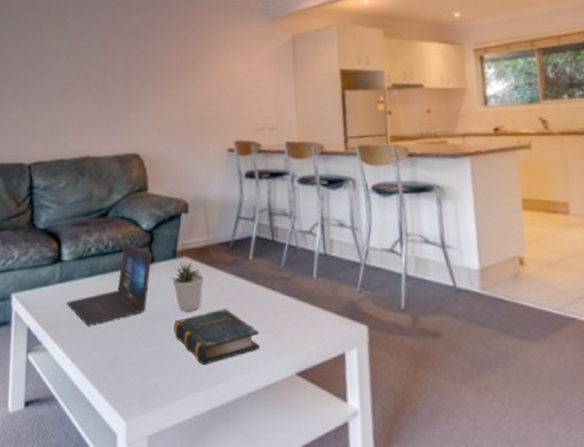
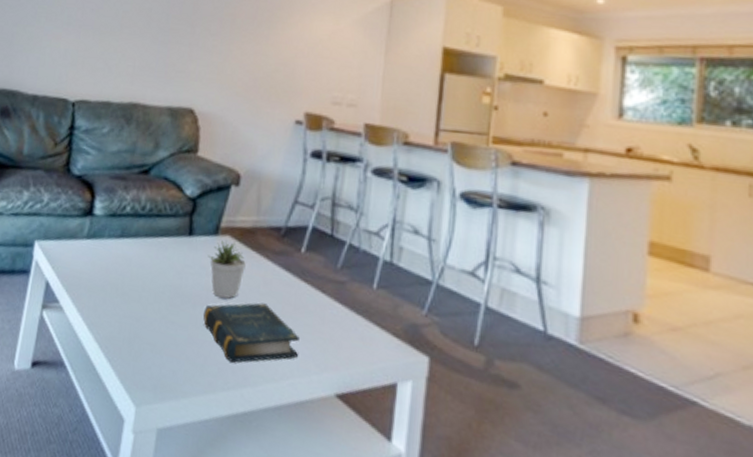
laptop: present [66,241,152,326] -> none [91,205,192,293]

